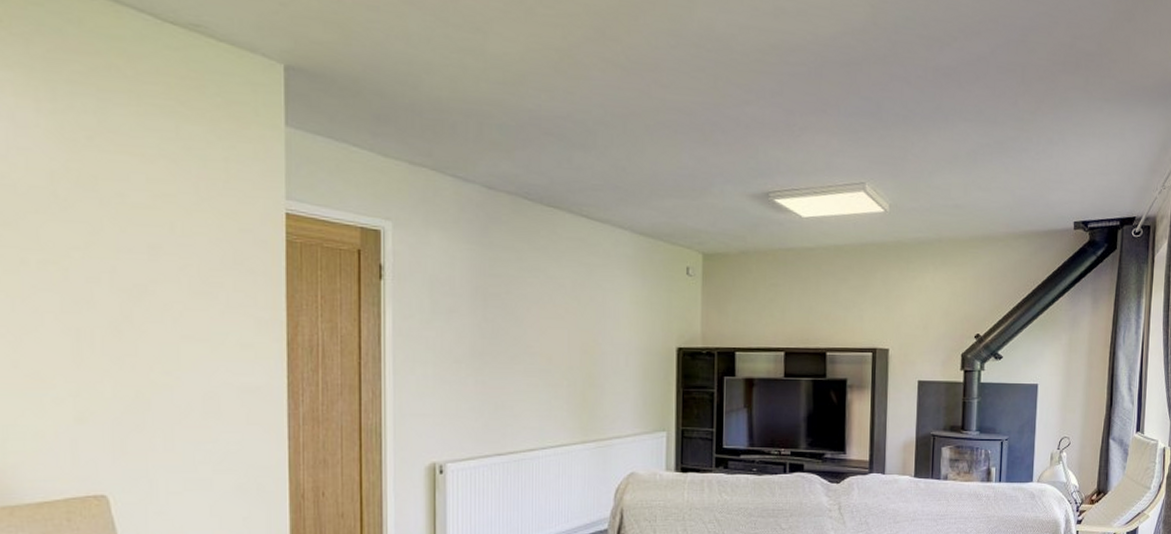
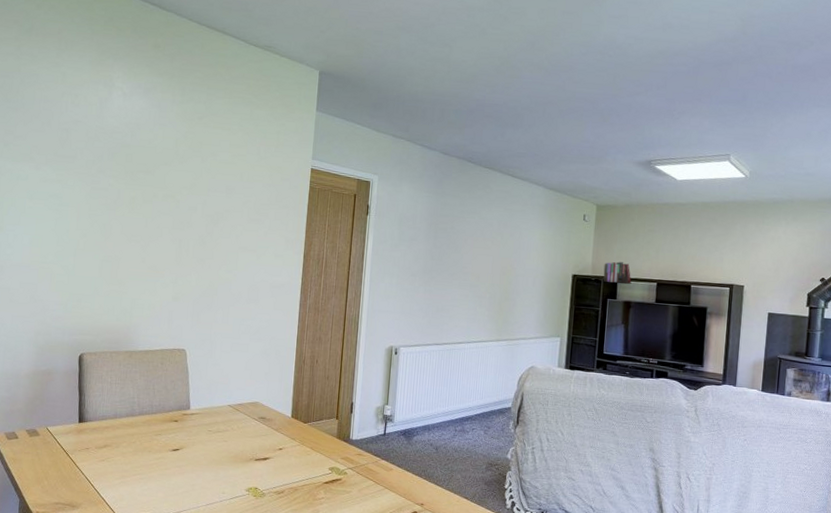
books: none [716,327,753,356] -> present [603,261,632,284]

